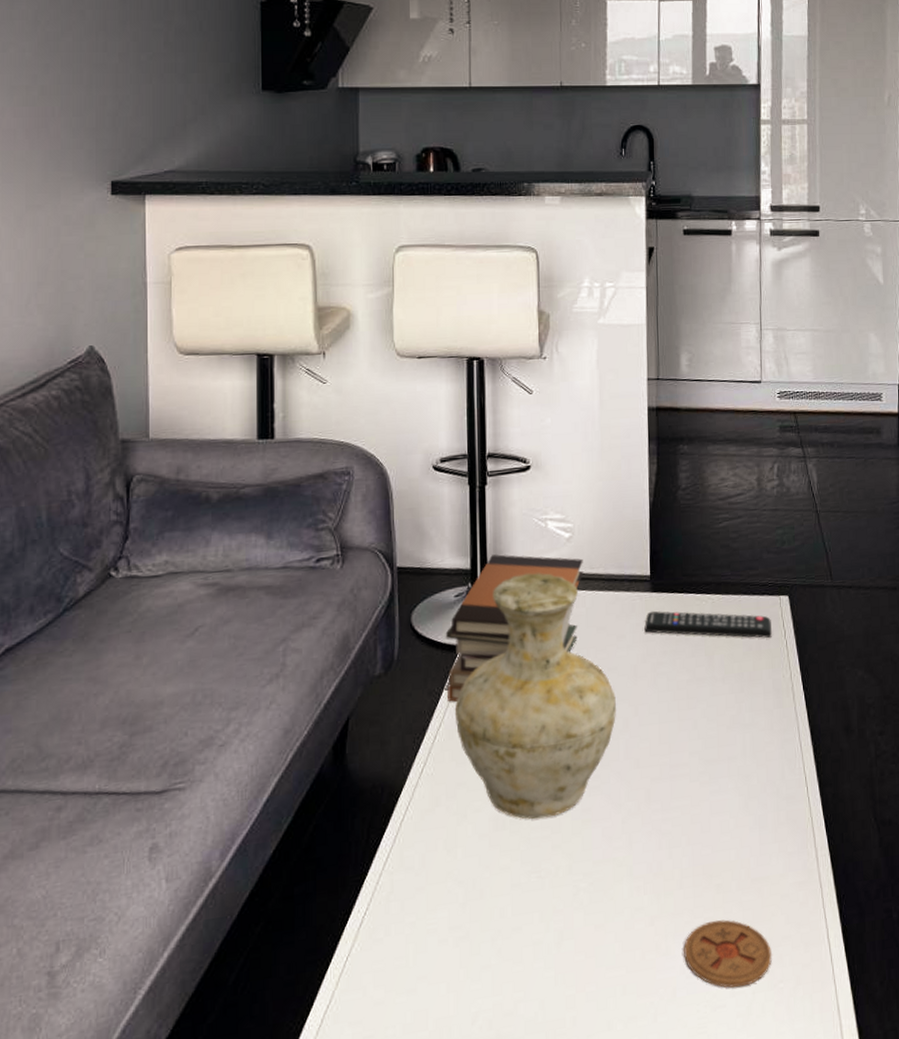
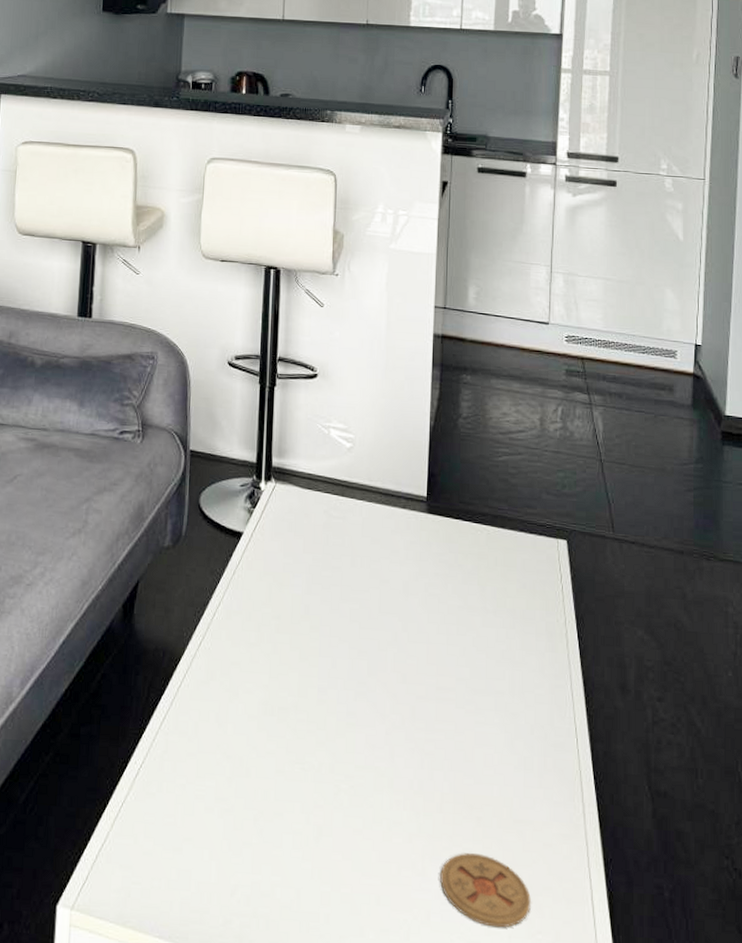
book stack: present [445,554,583,702] -> none [228,453,362,585]
vase: present [455,573,616,819] -> none [233,475,386,713]
remote control: present [644,611,772,639] -> none [418,531,547,580]

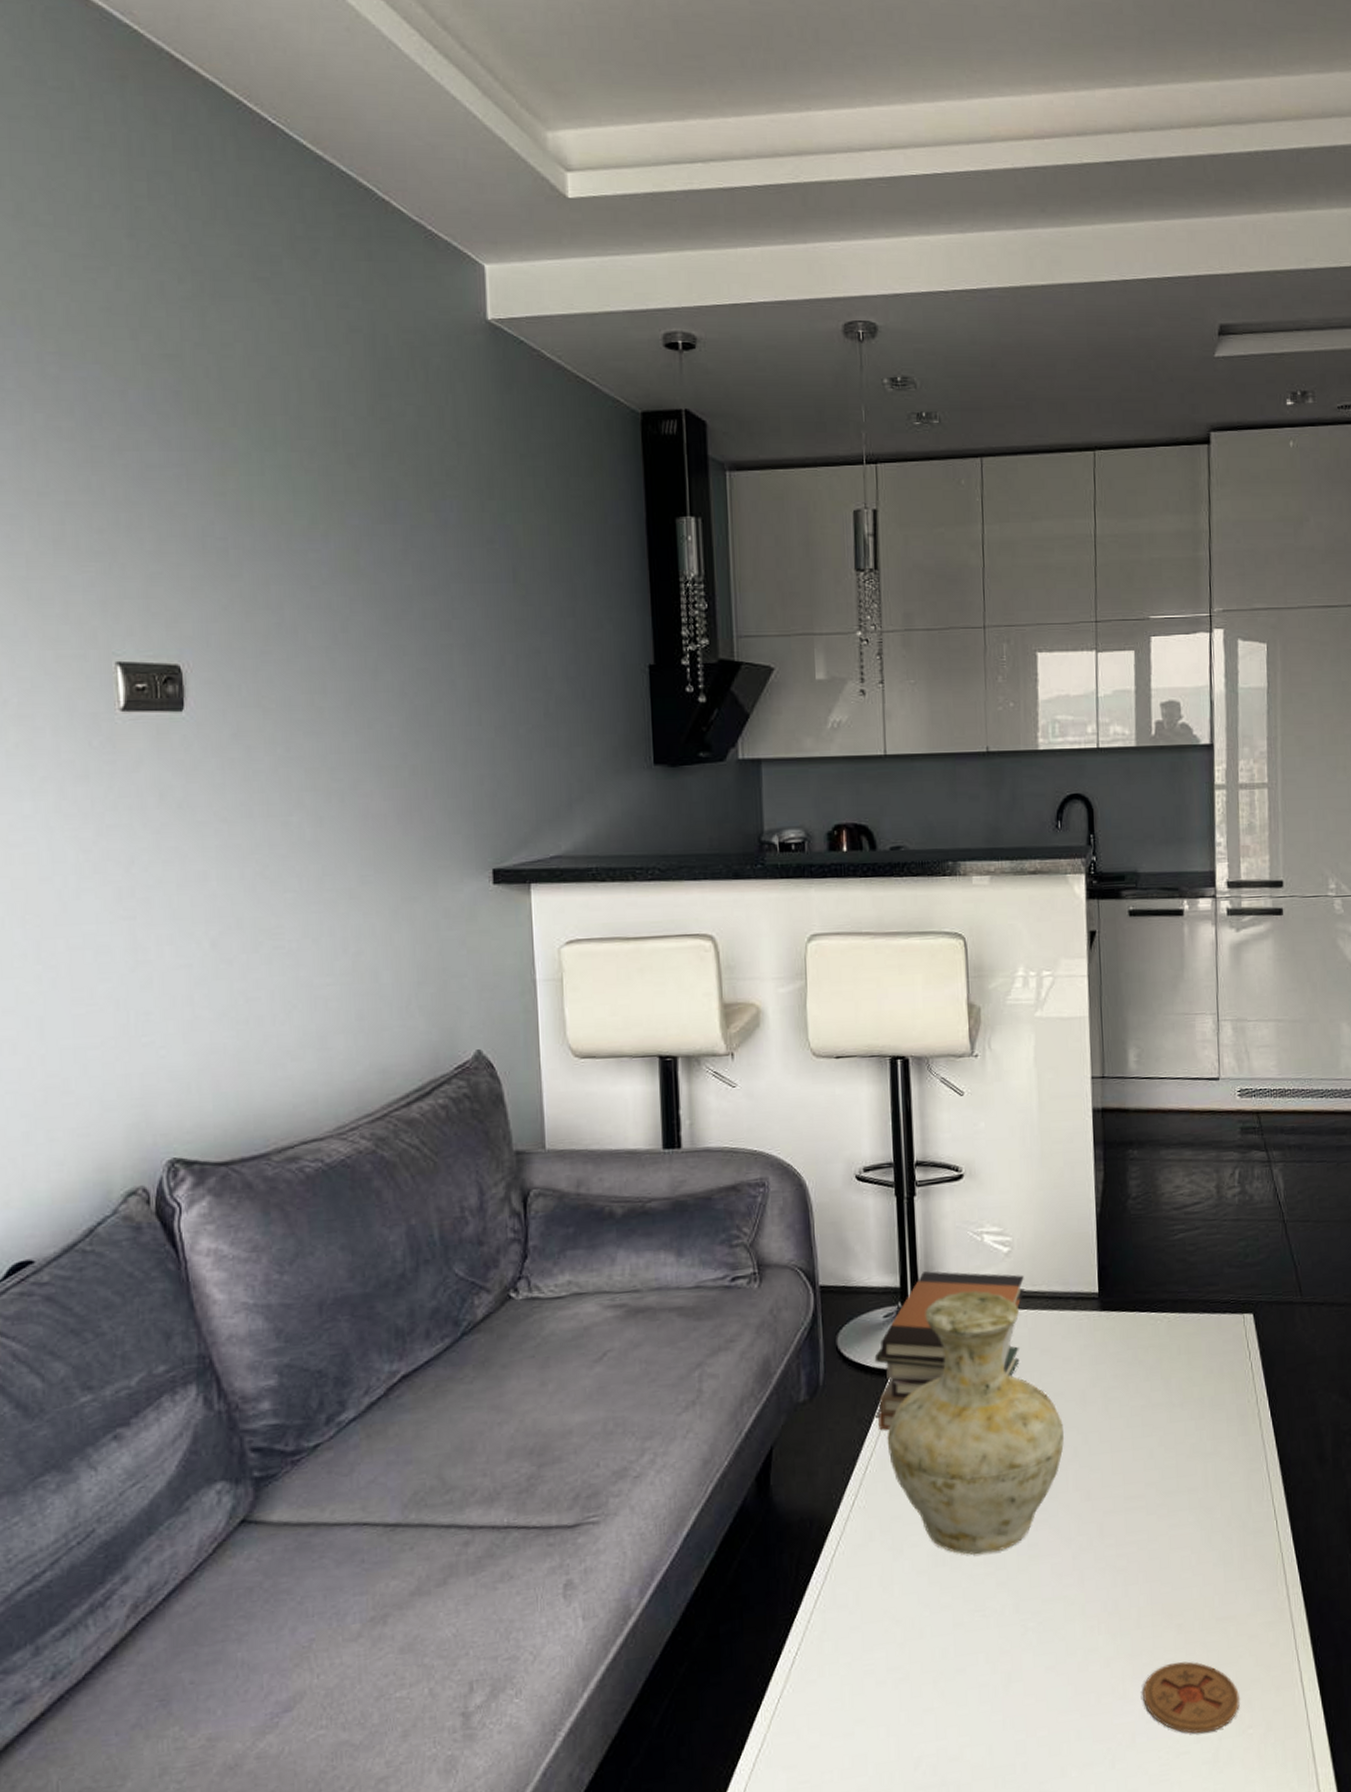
book stack: none [228,453,362,585] -> present [874,1271,1025,1430]
vase: none [233,475,386,713] -> present [887,1291,1064,1555]

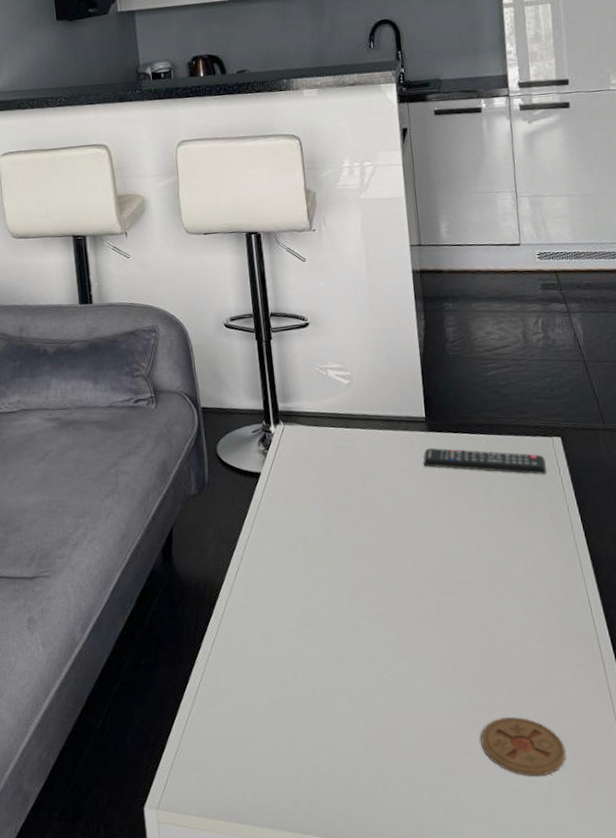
book stack: present [874,1271,1025,1430] -> none [246,398,364,519]
vase: present [887,1291,1064,1555] -> none [260,413,403,619]
remote control: none [1093,1331,1235,1360] -> present [423,448,547,475]

